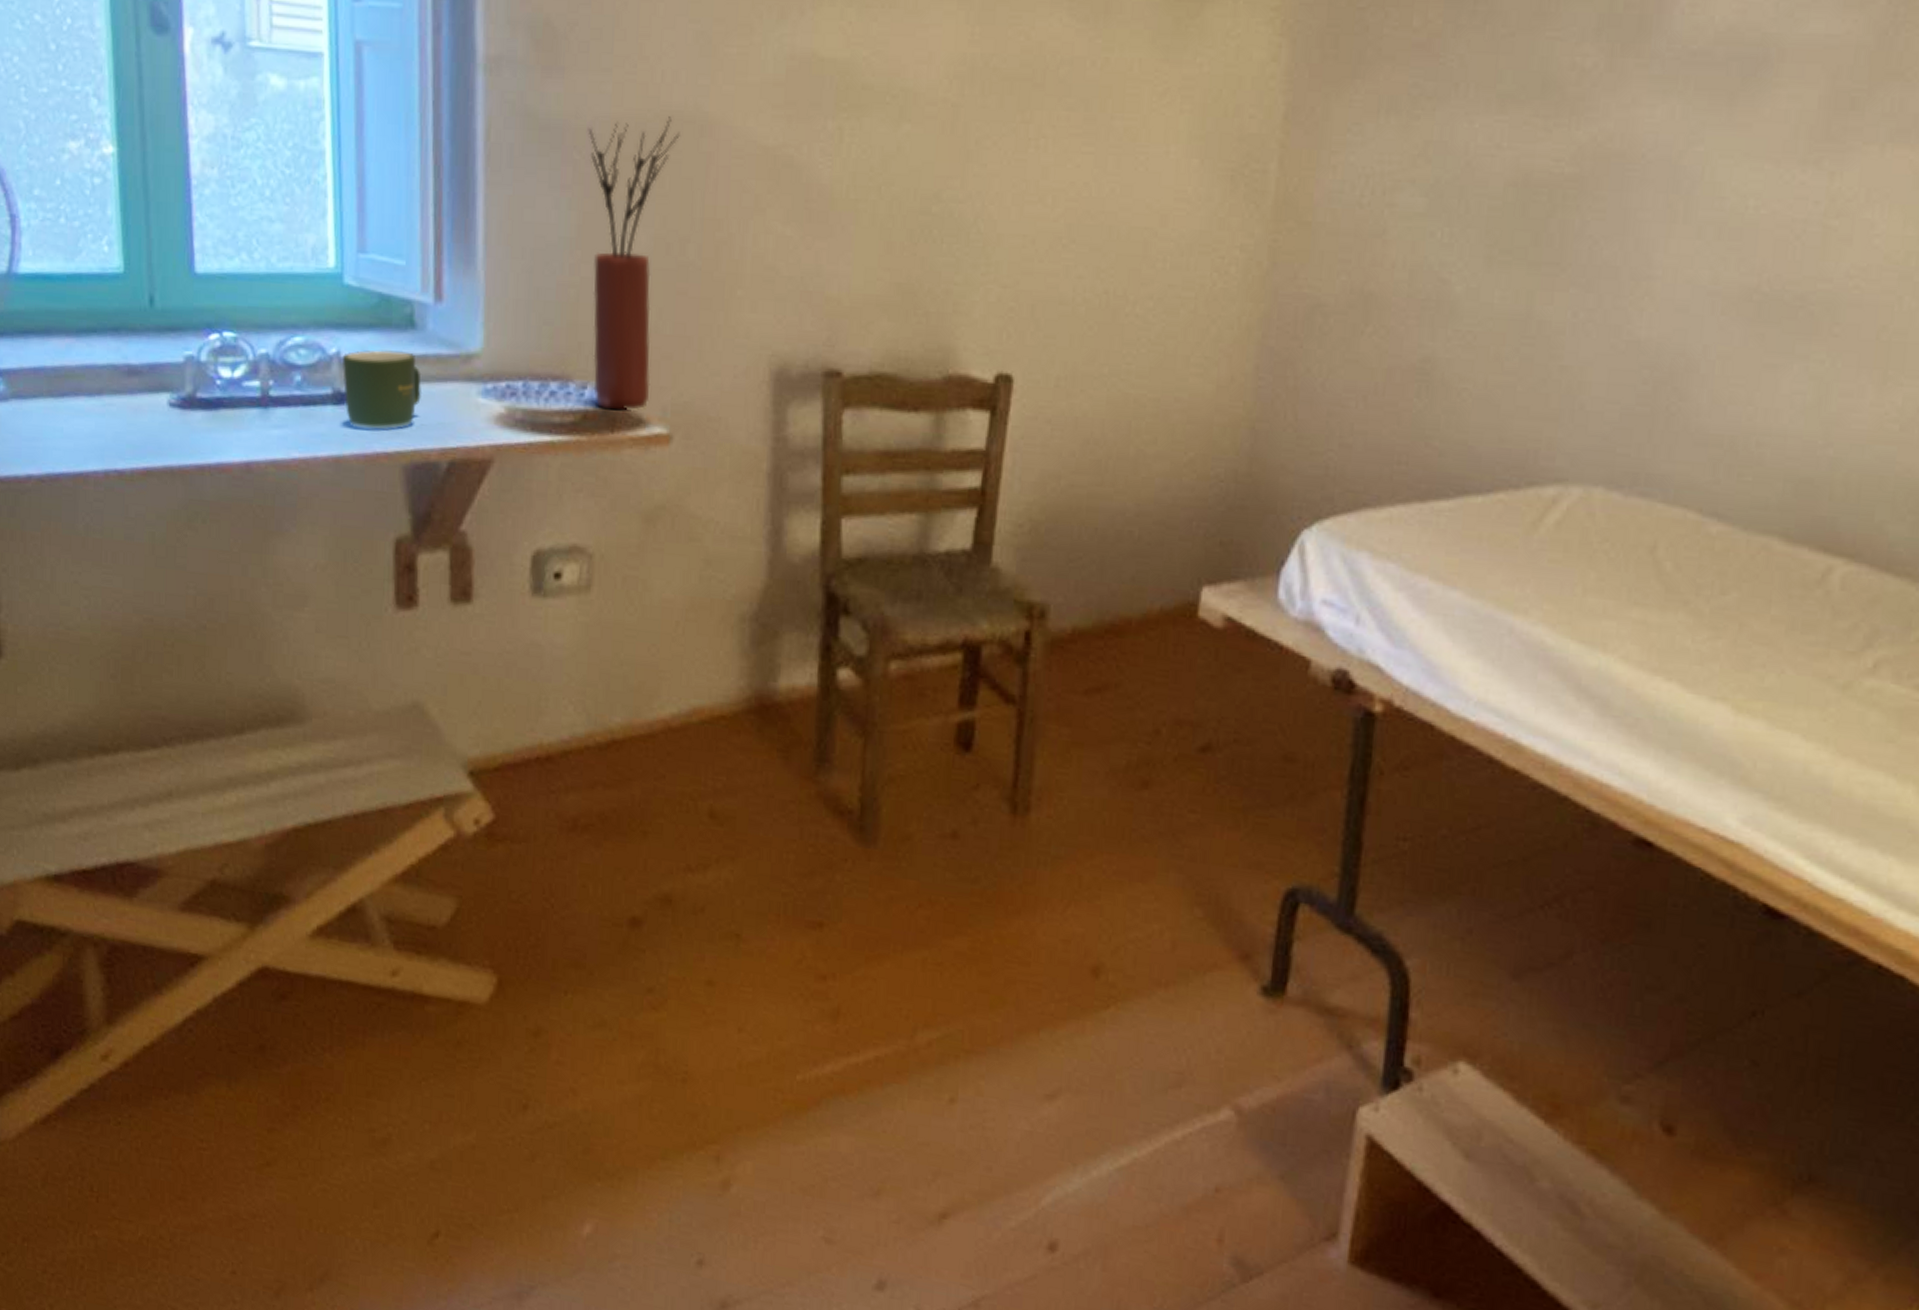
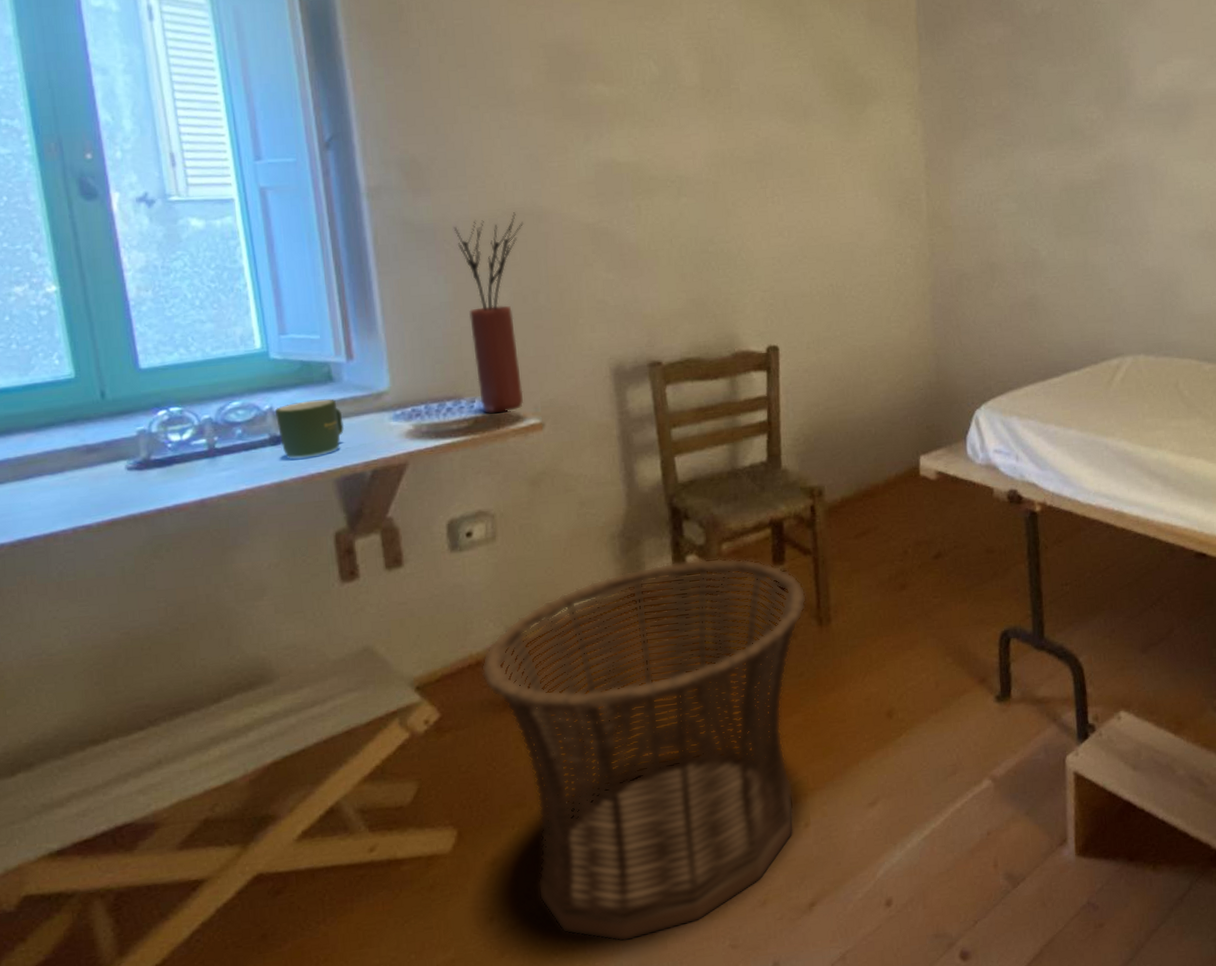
basket: none [550,671,1001,1192] -> present [480,557,807,942]

